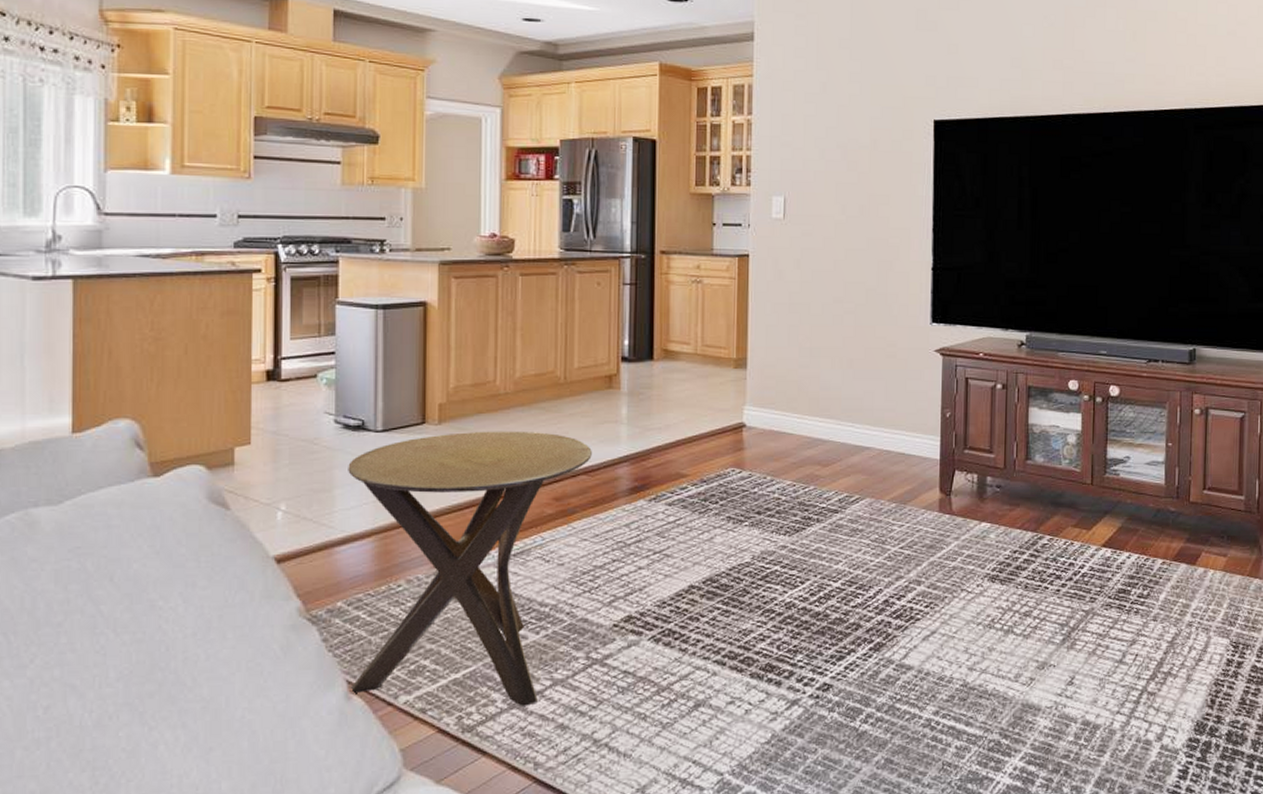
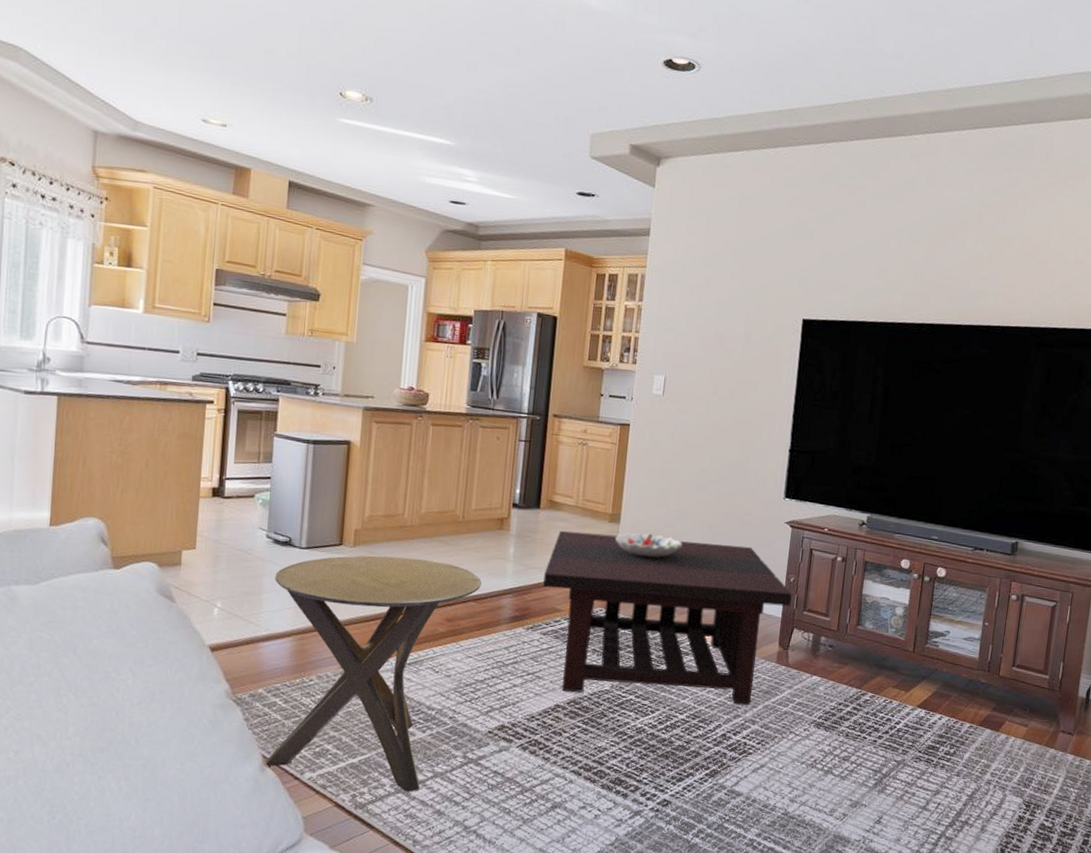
coffee table: none [664,381,950,570] -> present [543,530,792,705]
decorative bowl: none [743,377,820,405] -> present [615,532,682,558]

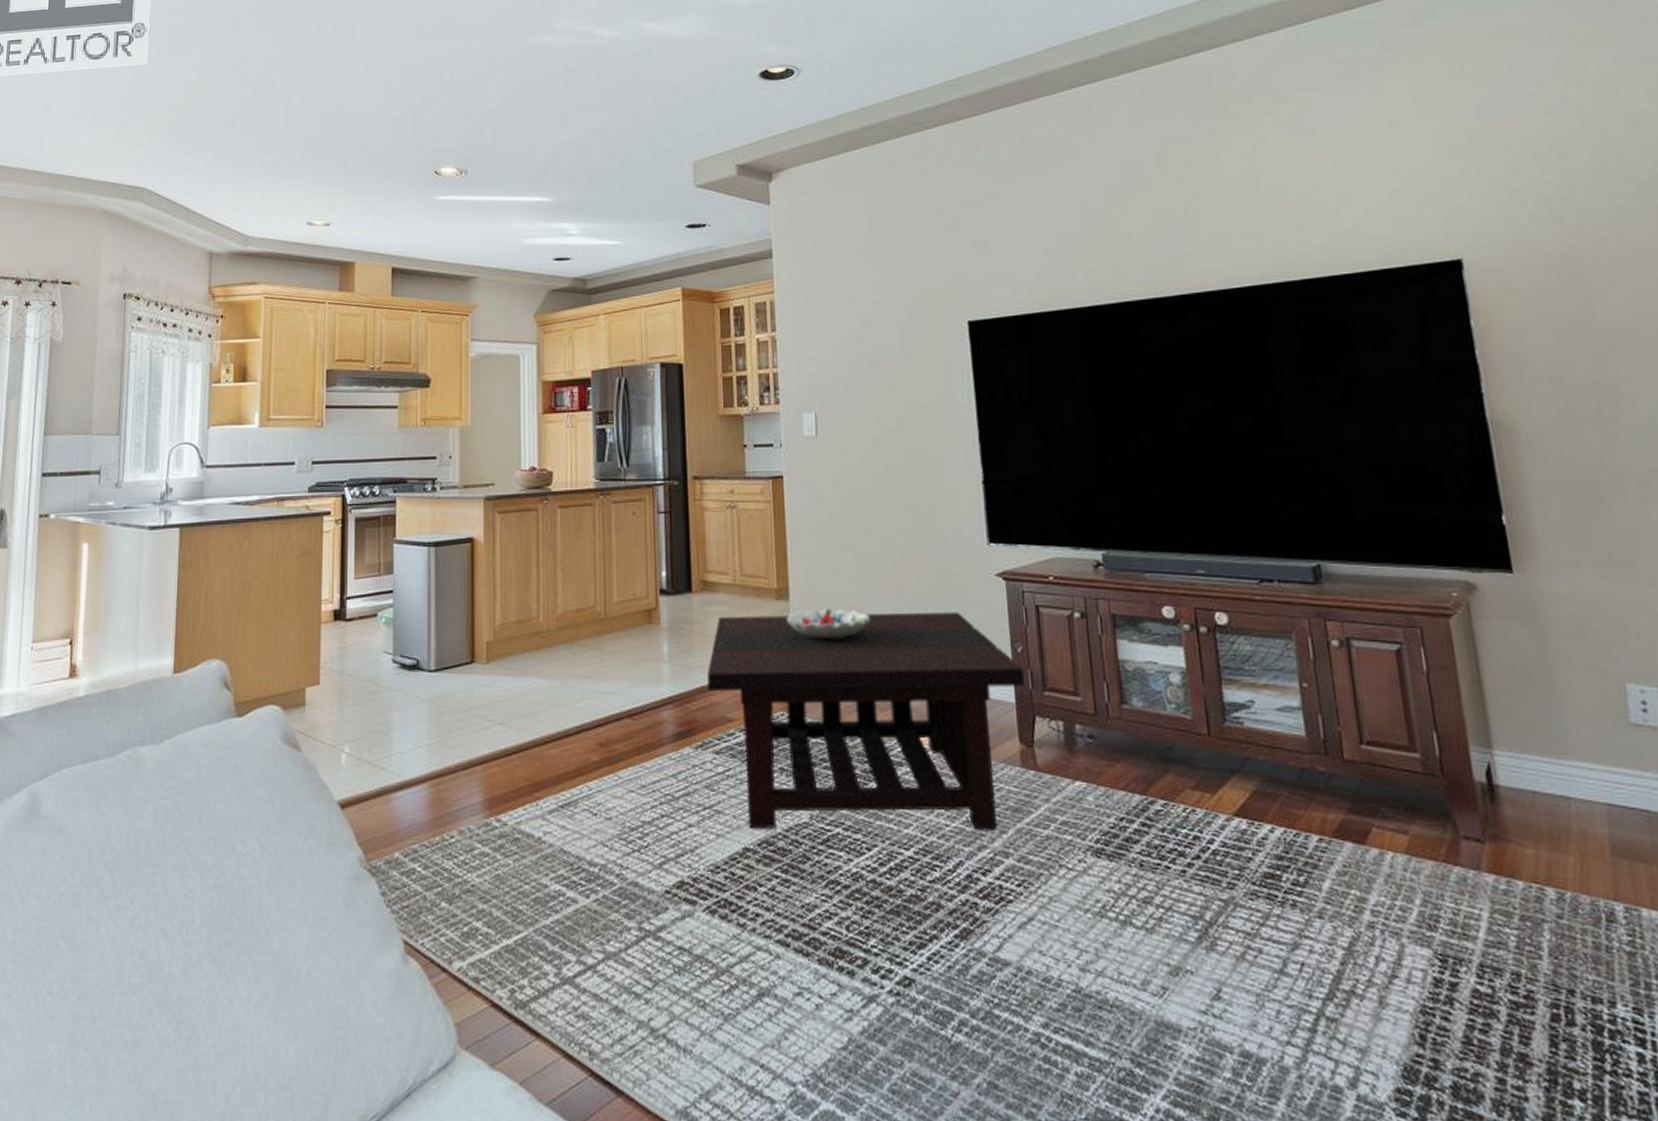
side table: present [264,555,482,792] -> none [404,670,635,982]

